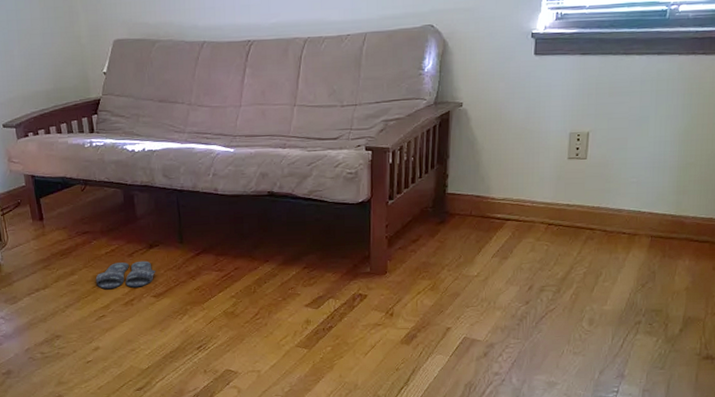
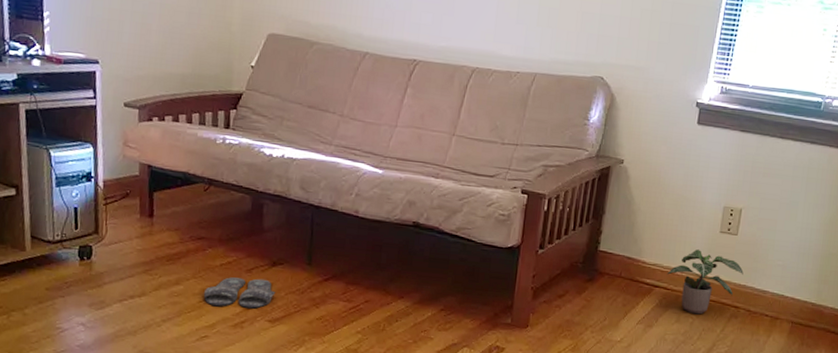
potted plant: none [517,179,596,241] -> present [667,249,744,315]

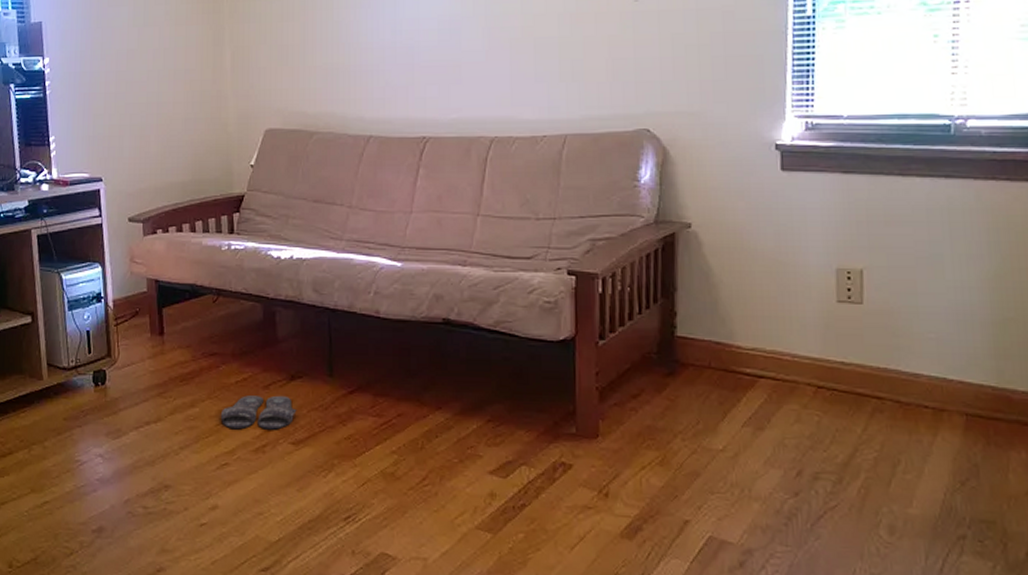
potted plant: present [667,249,744,315] -> none [772,326,881,411]

